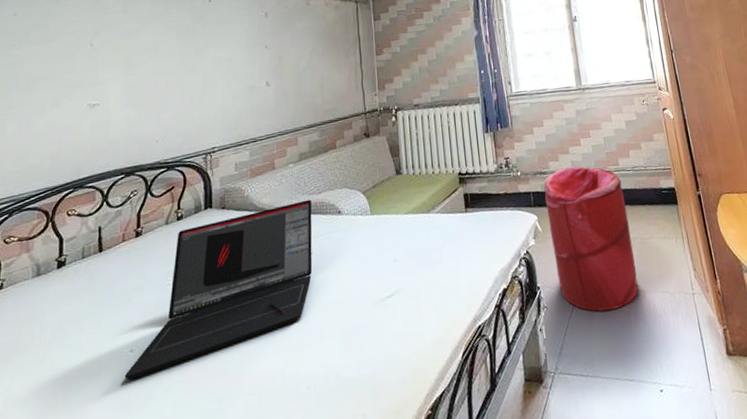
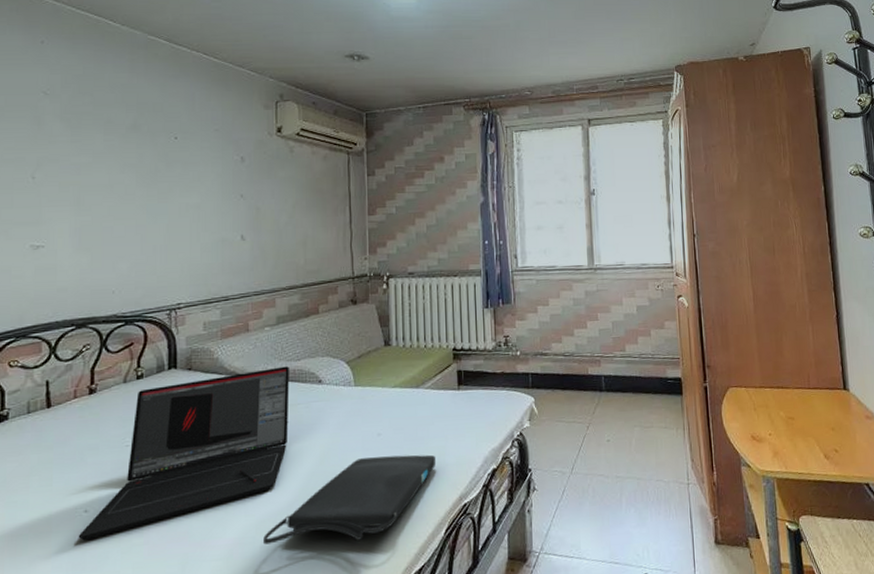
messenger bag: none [292,278,450,377] -> present [263,454,436,545]
laundry hamper: present [543,166,639,312] -> none [543,349,633,497]

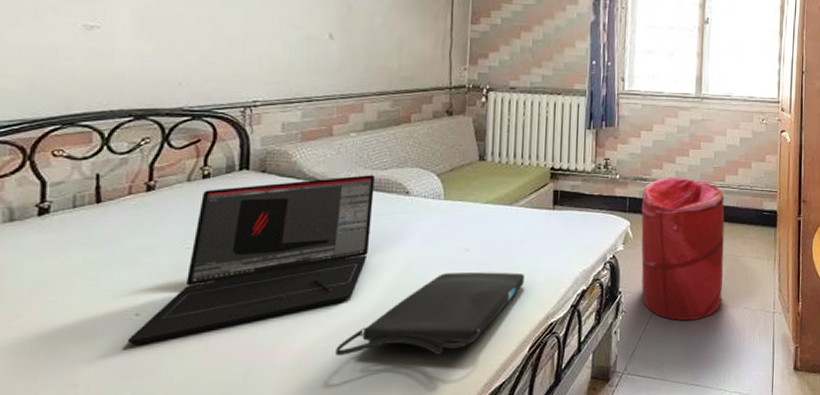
laundry hamper: none [543,349,633,497] -> present [641,177,725,321]

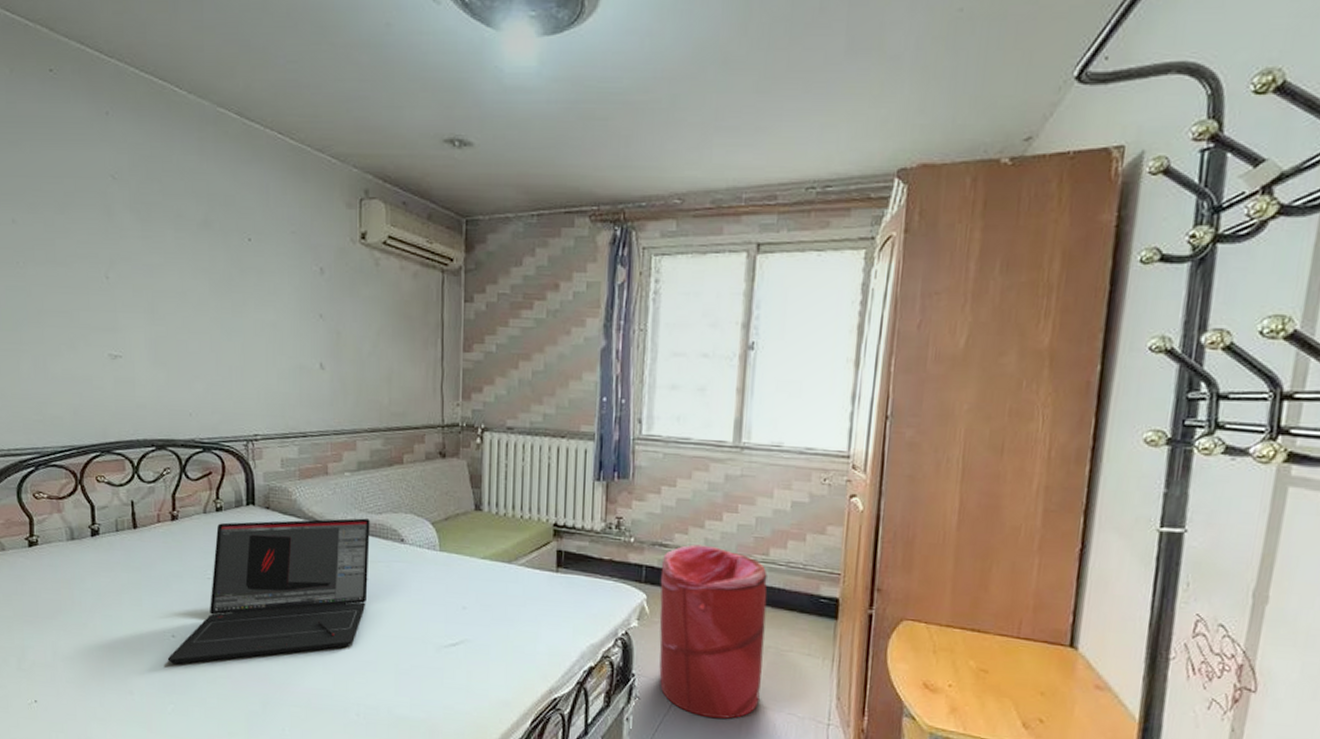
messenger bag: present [336,272,525,356] -> none [341,630,526,715]

